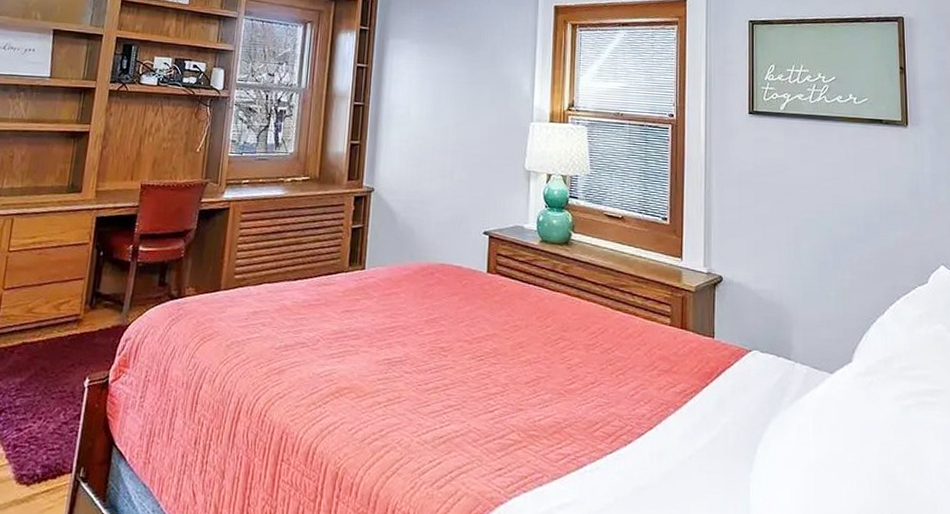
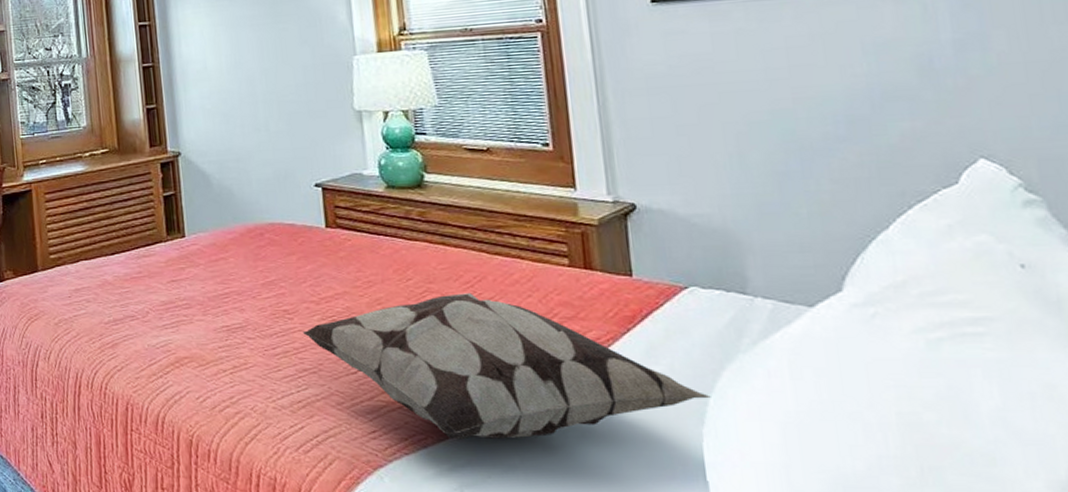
decorative pillow: none [454,342,759,479] -> present [303,293,711,440]

